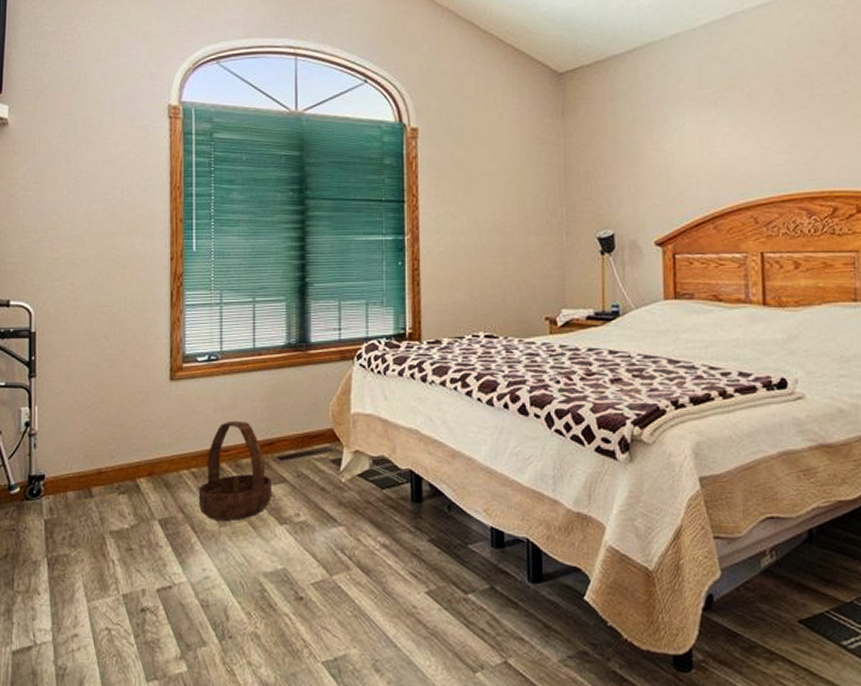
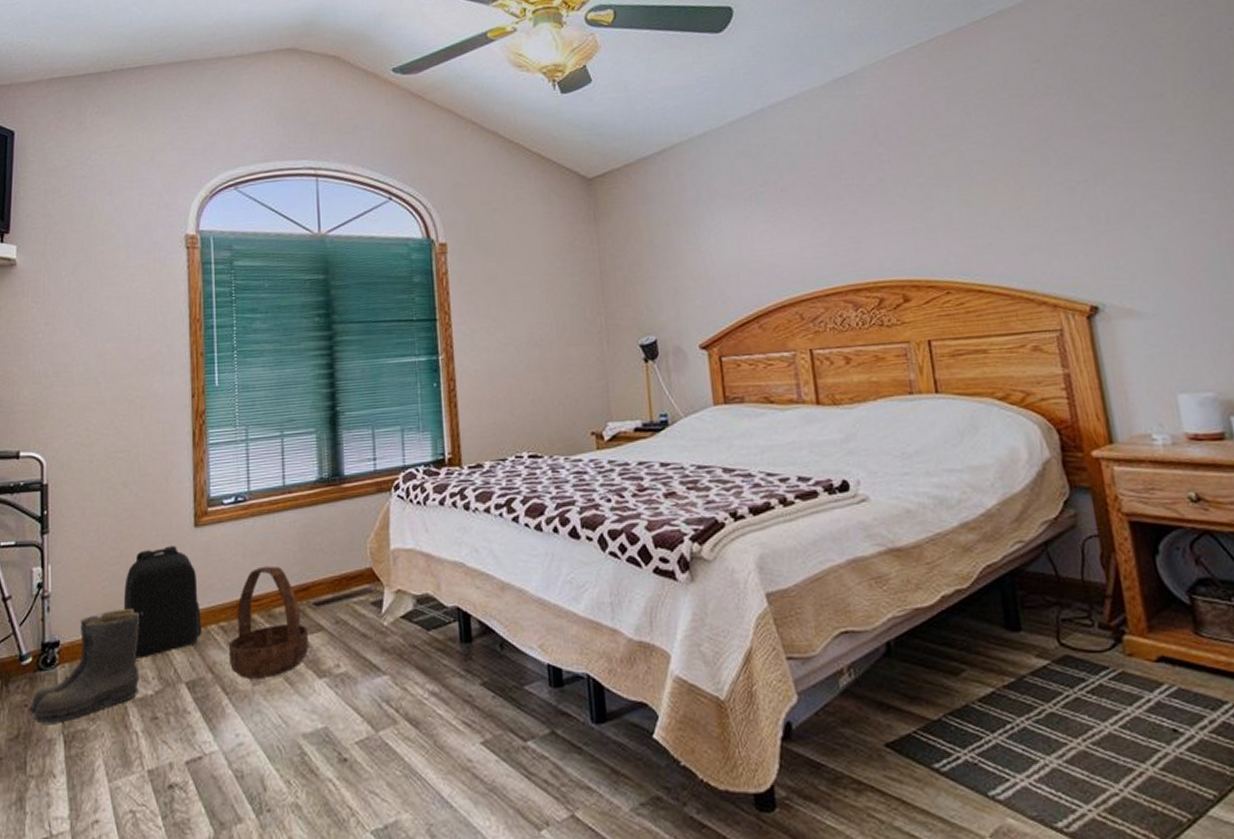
boots: none [15,451,117,547] -> present [28,609,140,724]
backpack: none [103,396,174,495] -> present [123,545,202,659]

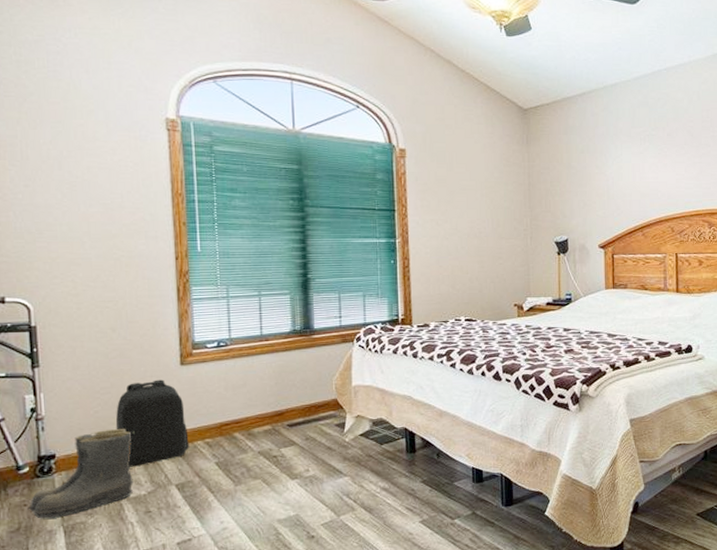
basket: present [229,566,308,679] -> none [214,396,283,481]

